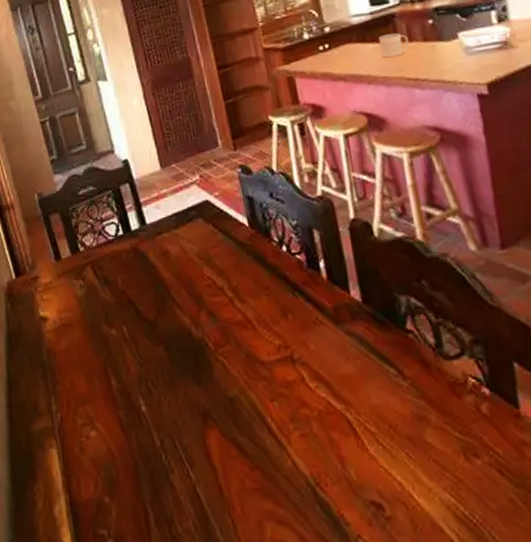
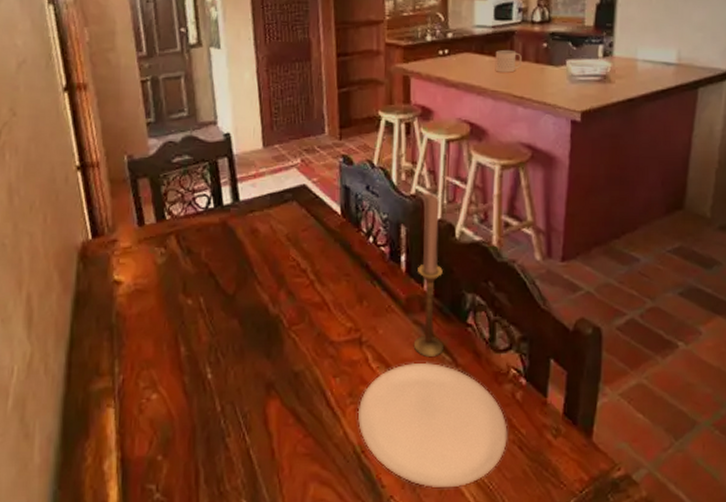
plate: none [302,376,483,525] -> present [357,362,508,489]
candlestick: none [331,192,386,371] -> present [413,193,444,356]

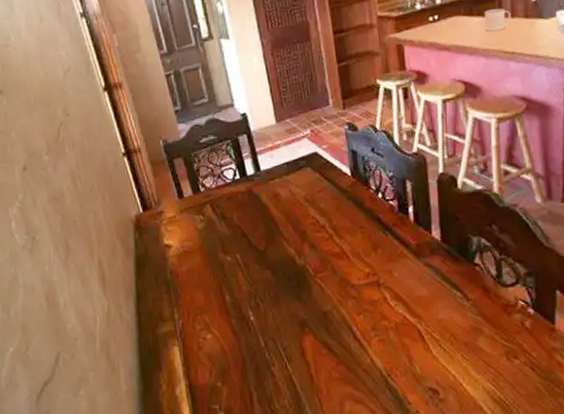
plate: present [357,362,508,489] -> none [381,298,519,404]
candlestick: present [413,193,444,356] -> none [425,150,454,294]

